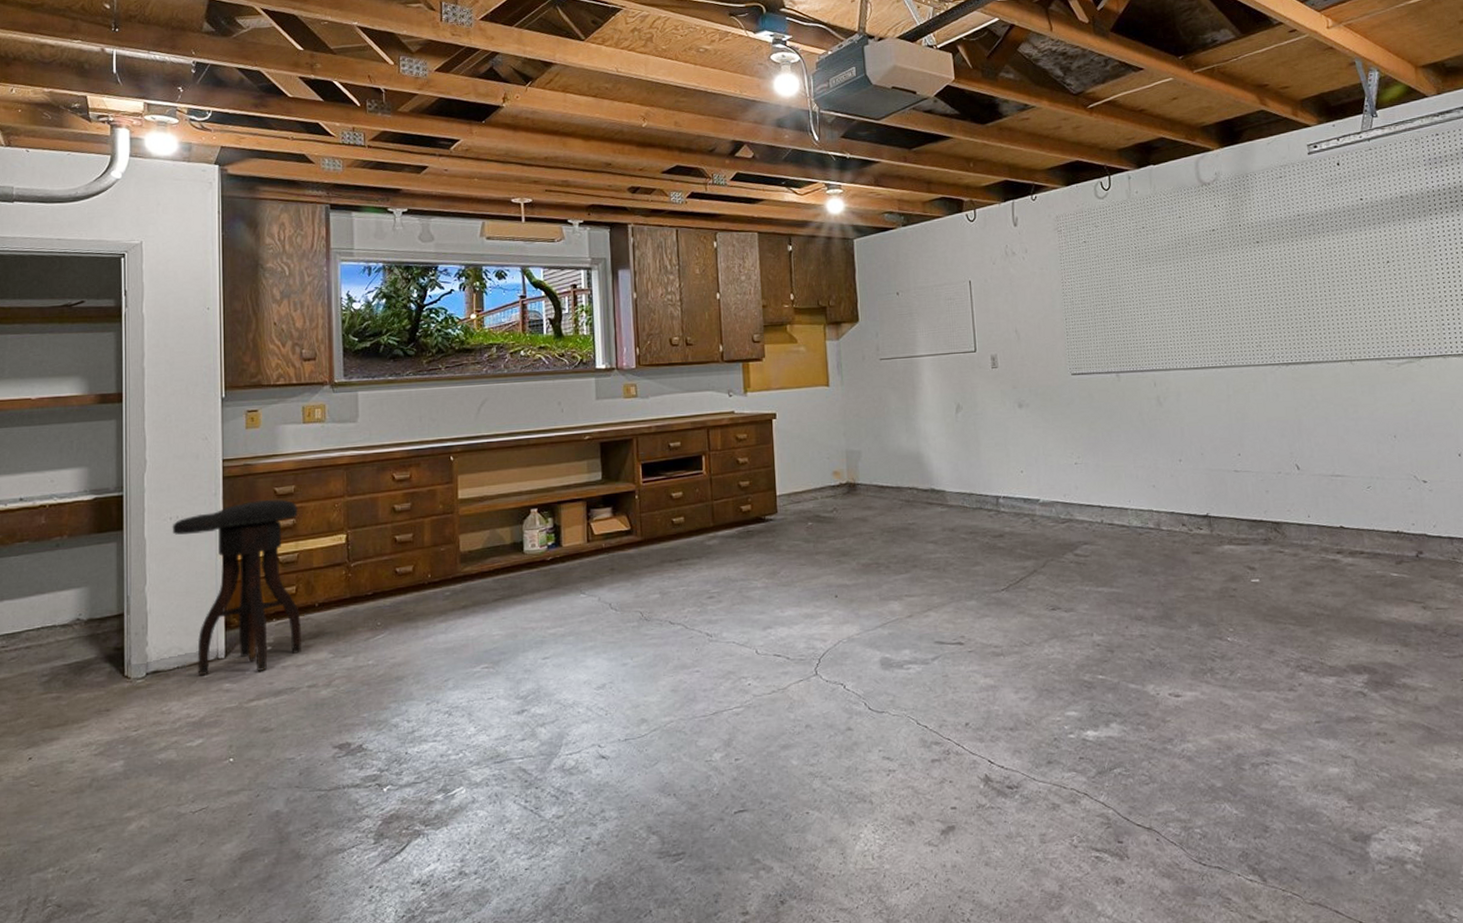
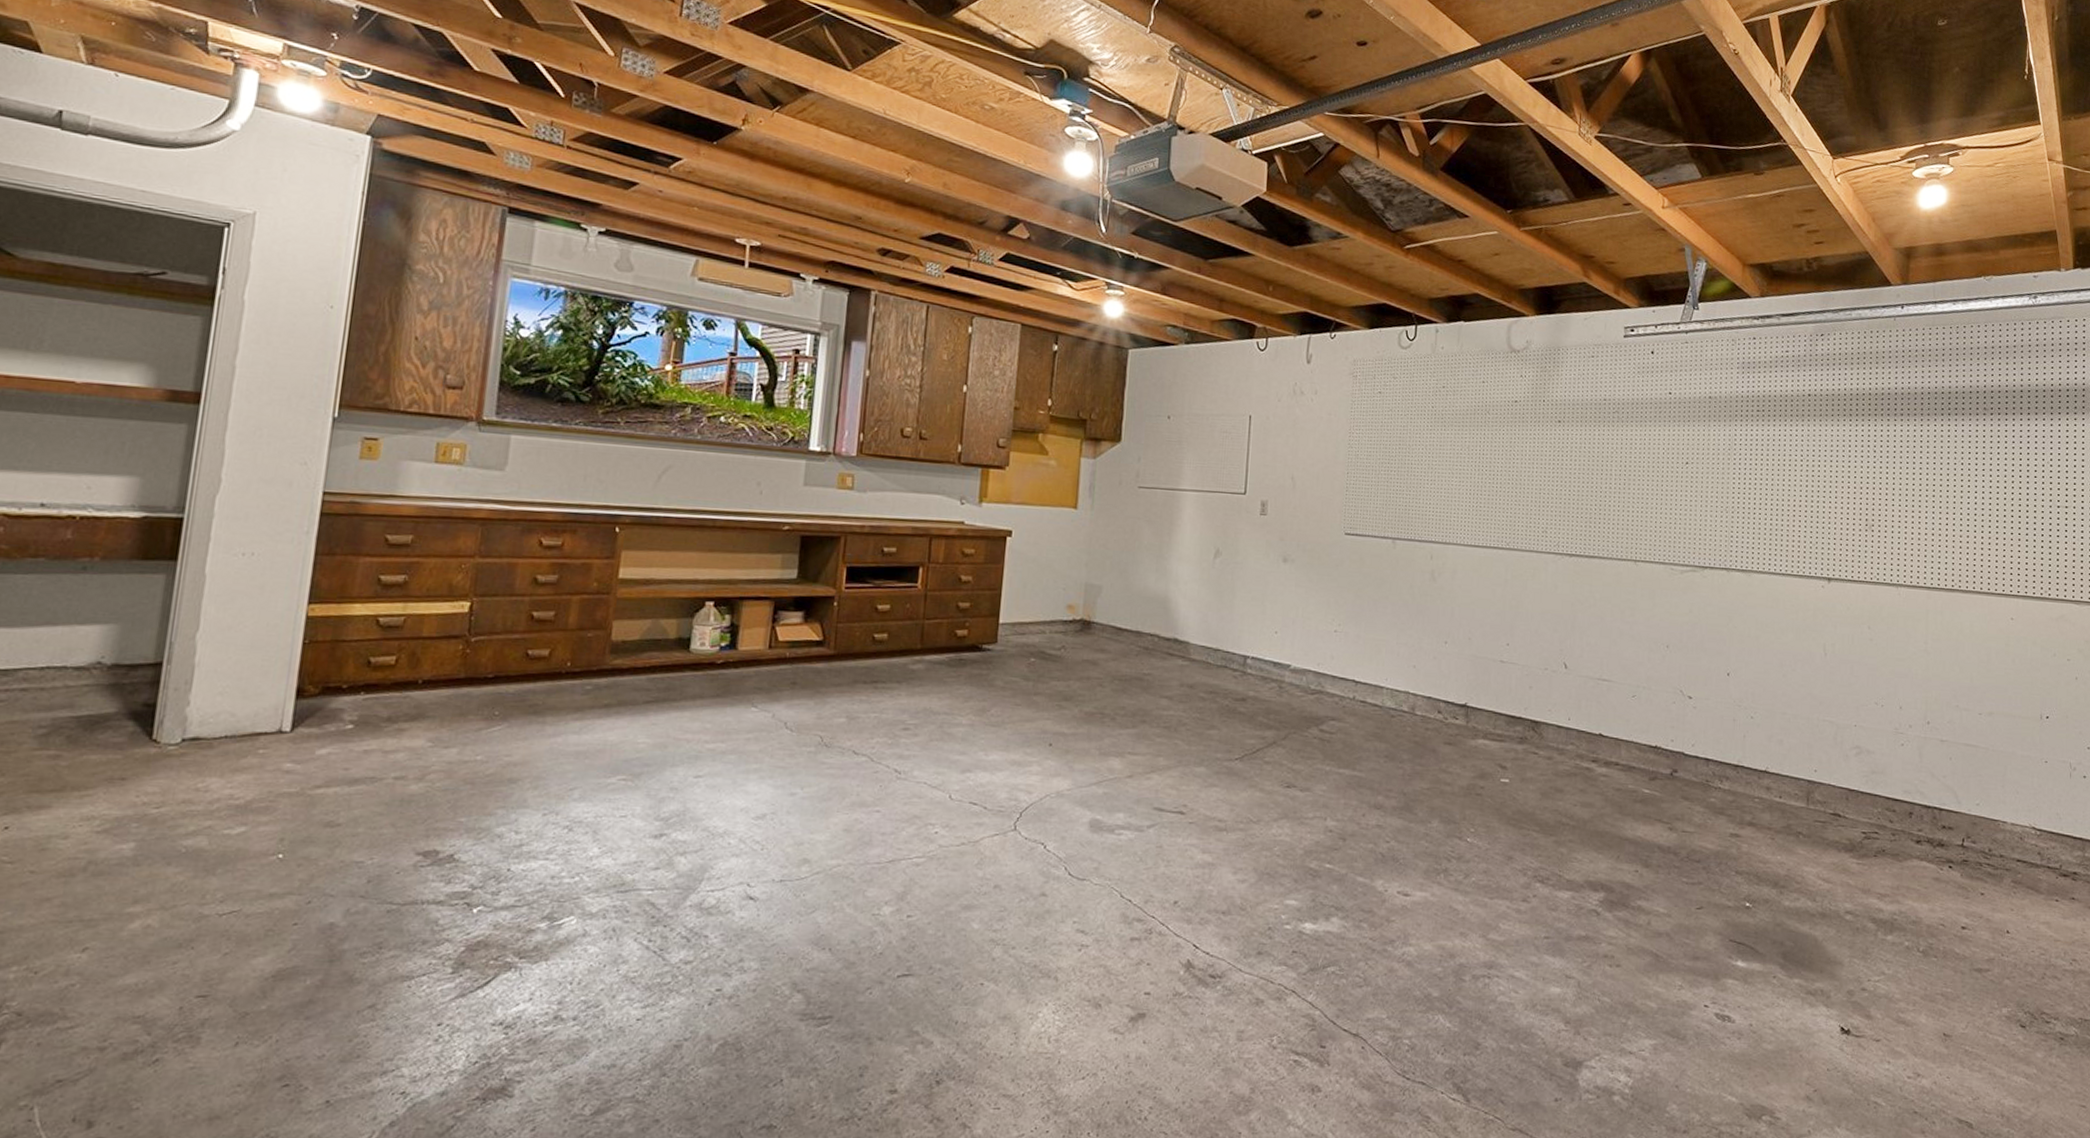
stool: present [172,499,303,675] -> none [242,546,413,754]

